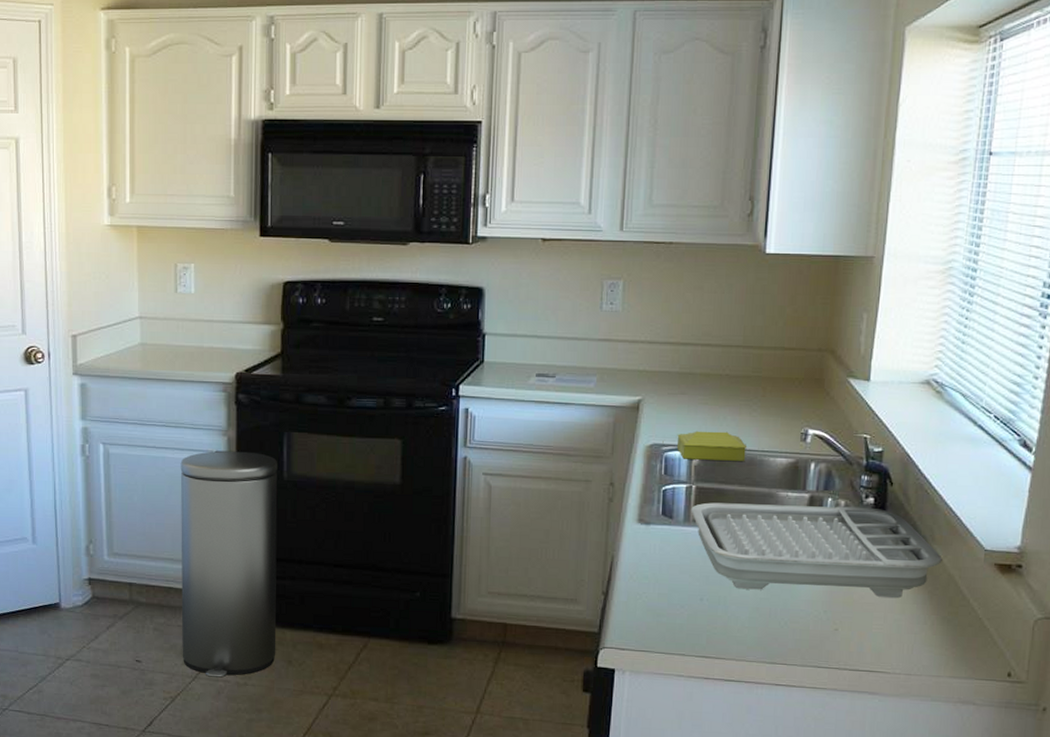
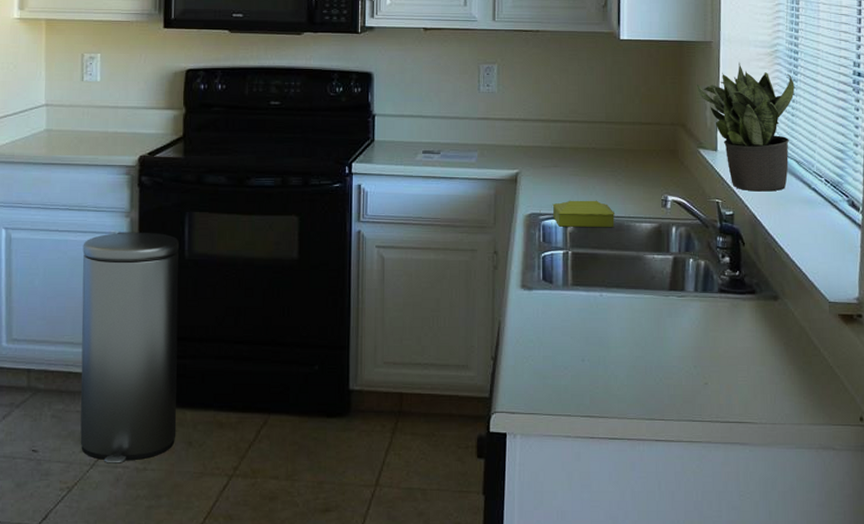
dish rack: present [690,502,942,598] -> none [568,266,793,350]
potted plant: none [852,280,969,428] -> present [697,62,795,192]

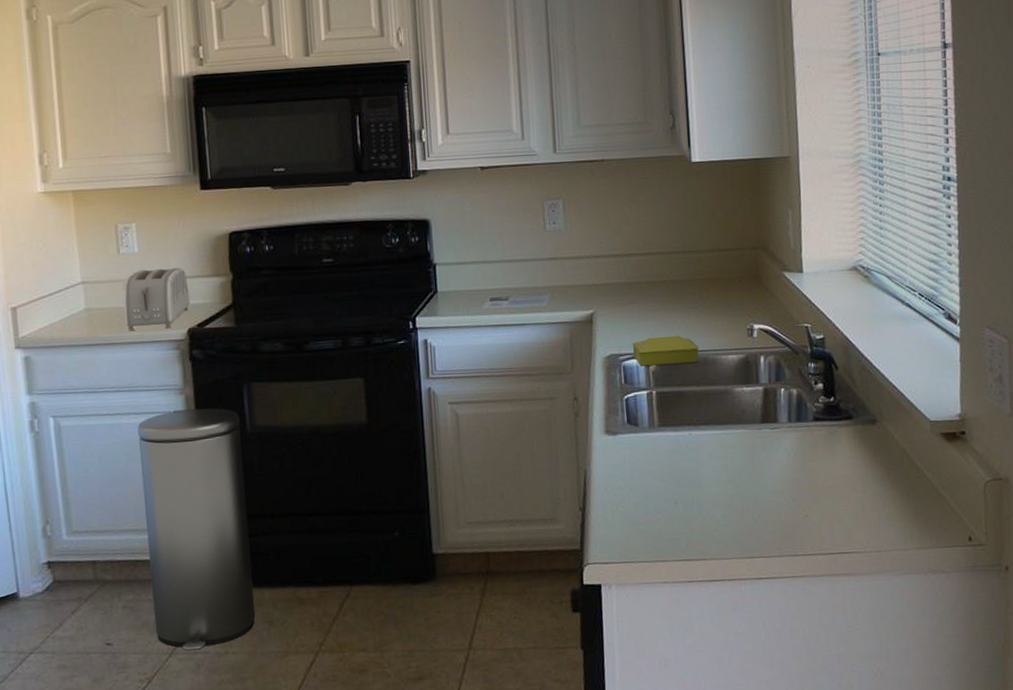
toaster: none [81,97,144,154] -> present [123,267,191,330]
potted plant: present [697,62,795,192] -> none [777,176,882,312]

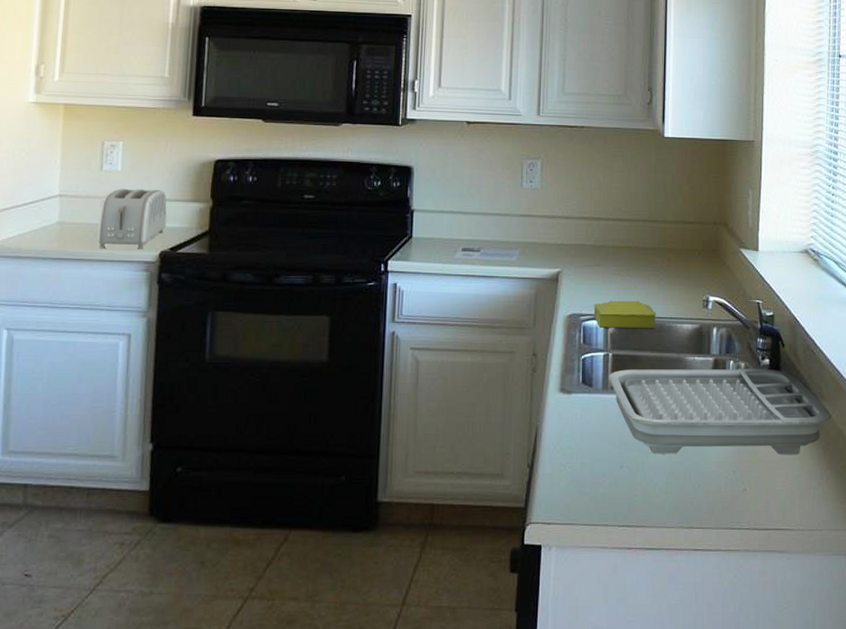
pedal bin: present [137,406,256,651] -> none [79,333,199,588]
dish rack: none [653,393,893,488] -> present [608,368,831,454]

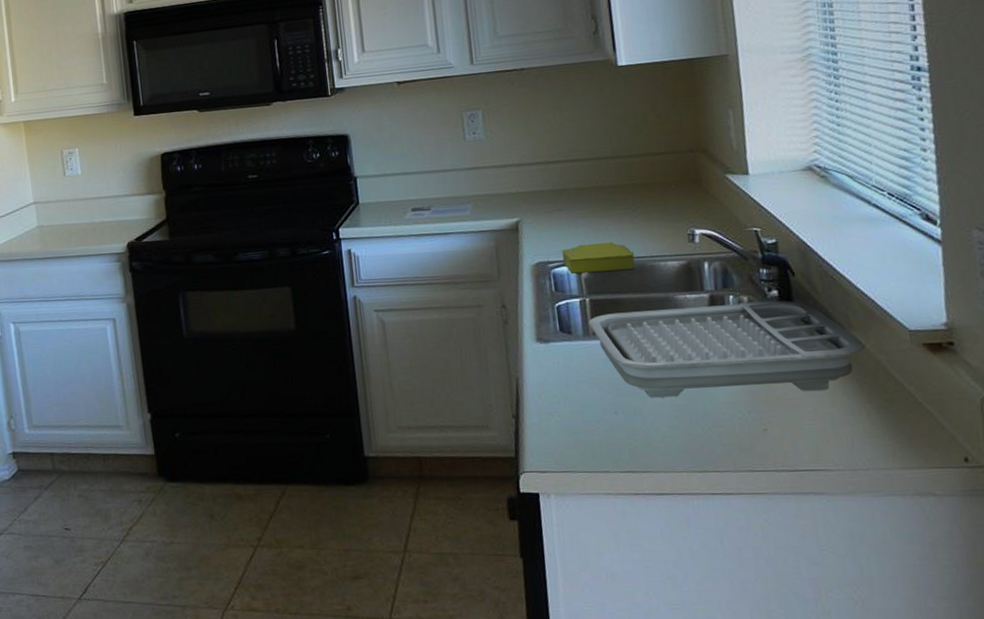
toaster: present [97,188,167,249] -> none [69,186,129,245]

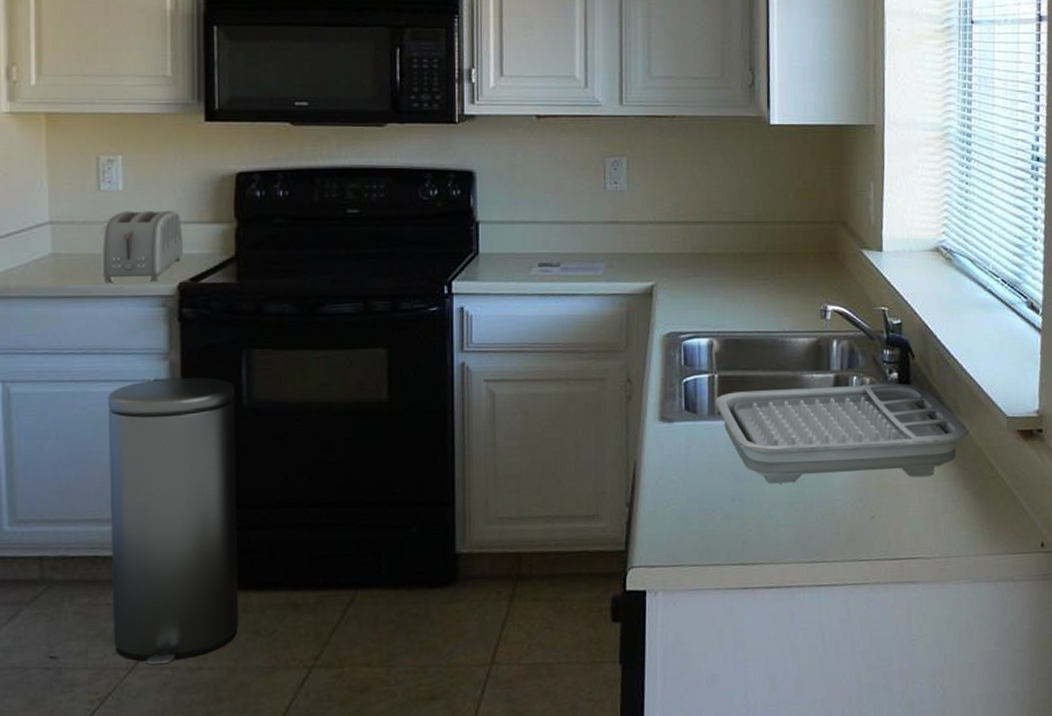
toaster: none [69,186,129,245] -> present [100,210,184,282]
pedal bin: none [86,314,198,539] -> present [107,376,239,666]
sponge: present [547,242,636,277] -> none [680,314,768,350]

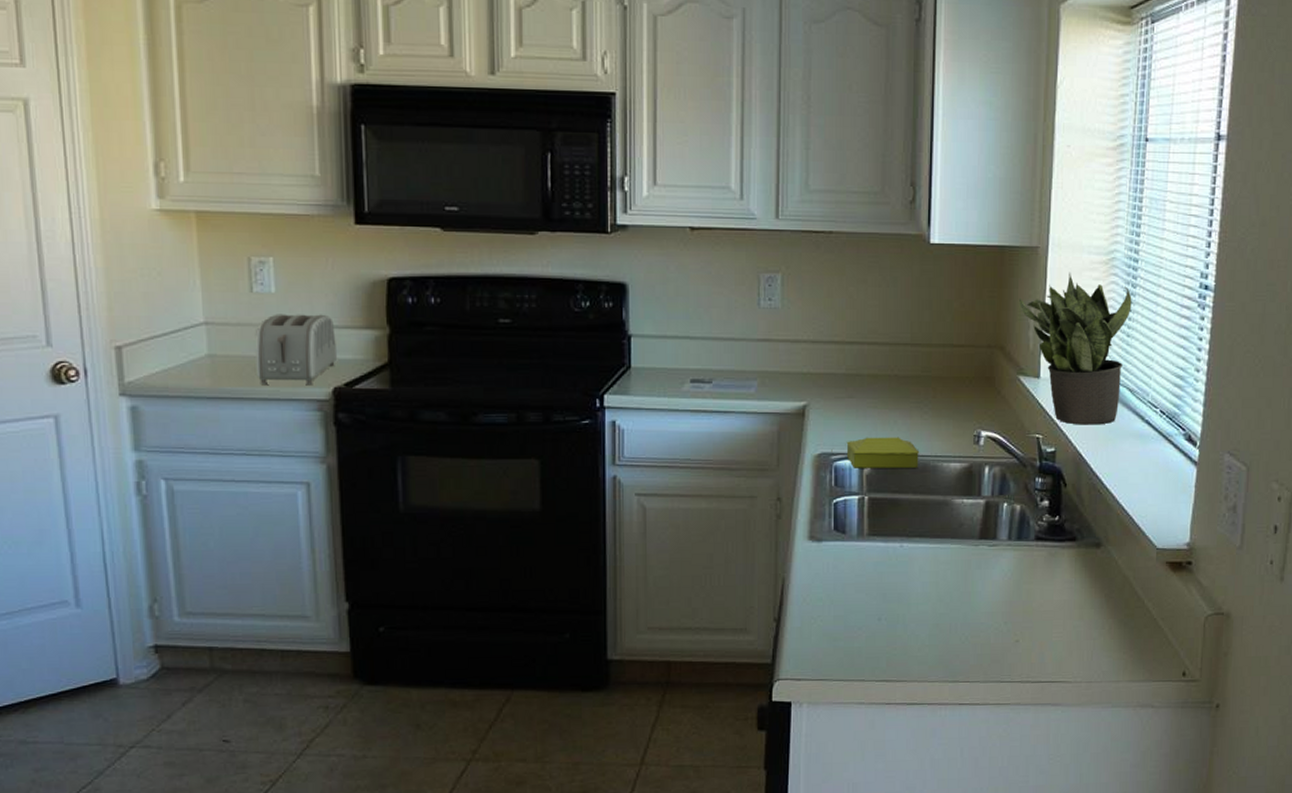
pedal bin: present [107,376,239,666] -> none [268,481,401,752]
sponge: none [680,314,768,350] -> present [831,437,920,471]
dish rack: present [714,383,968,484] -> none [863,511,1117,605]
potted plant: none [859,148,968,296] -> present [1019,272,1132,425]

